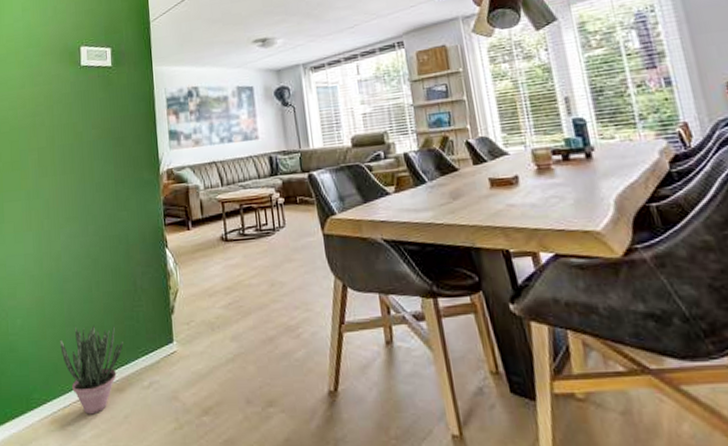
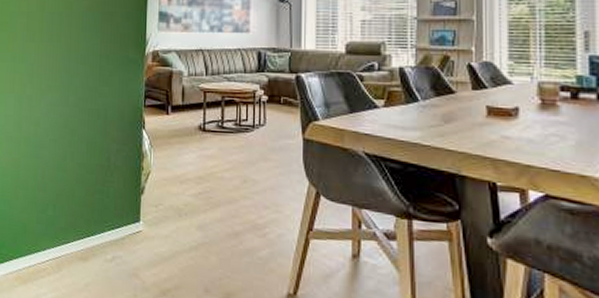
potted plant: present [60,325,124,415] -> none [31,192,91,278]

